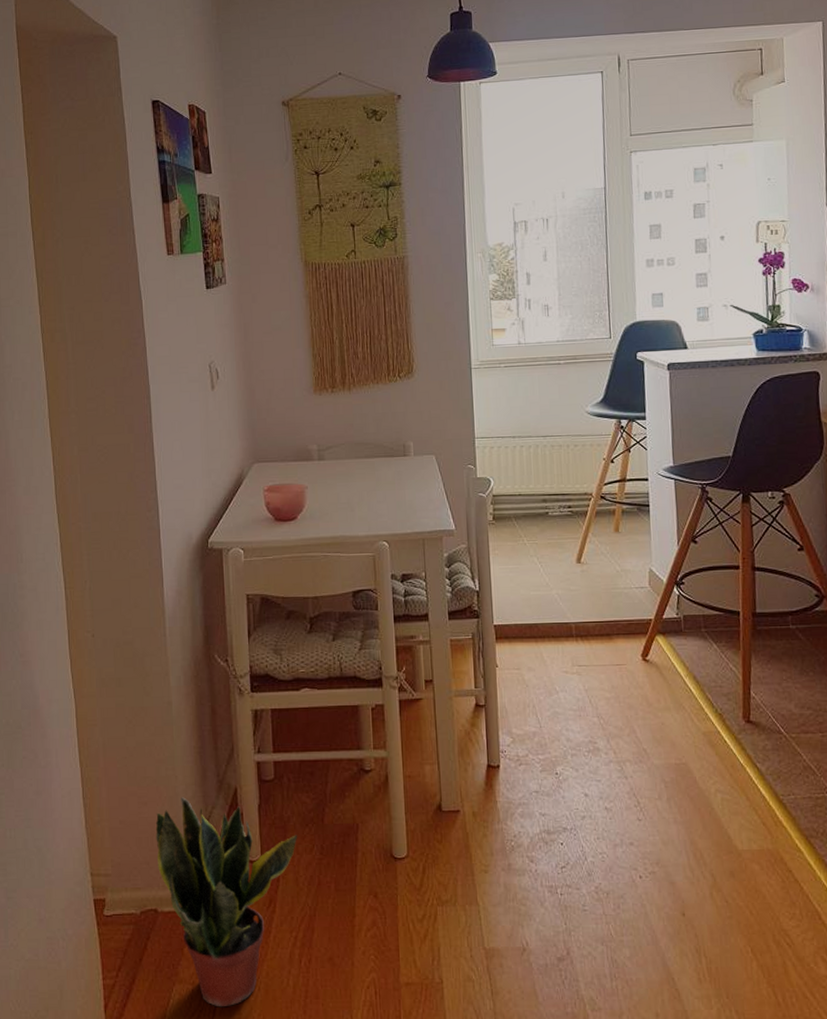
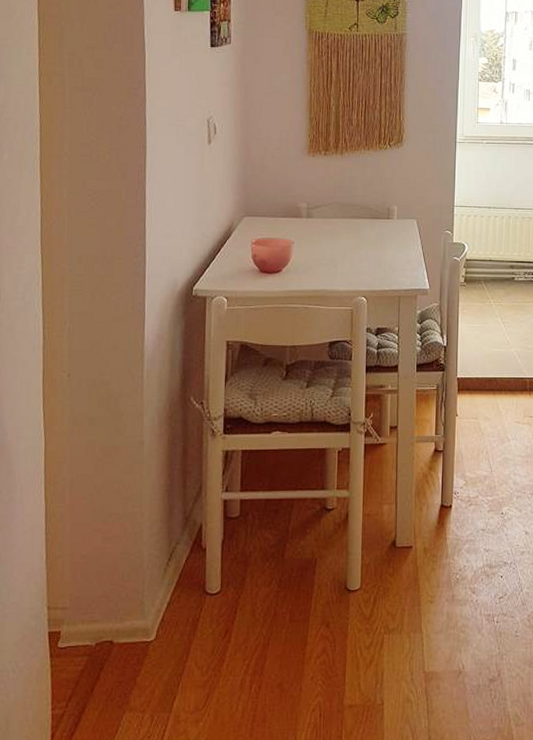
potted plant: present [155,797,298,1007] -> none [116,533,258,733]

